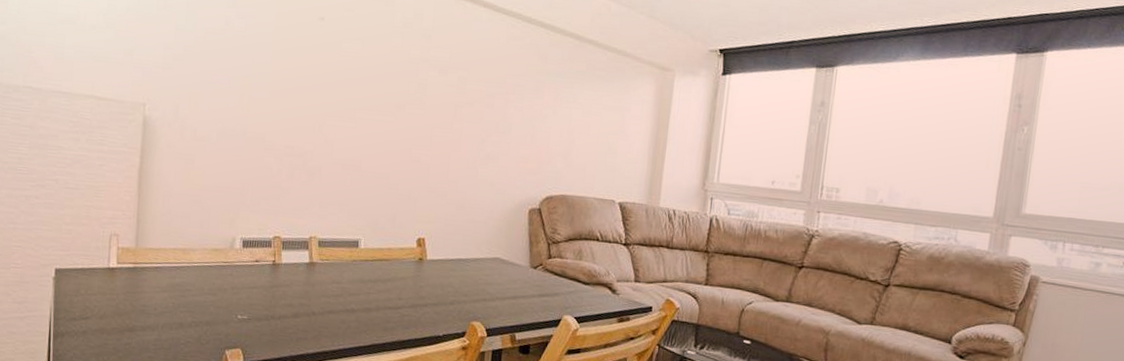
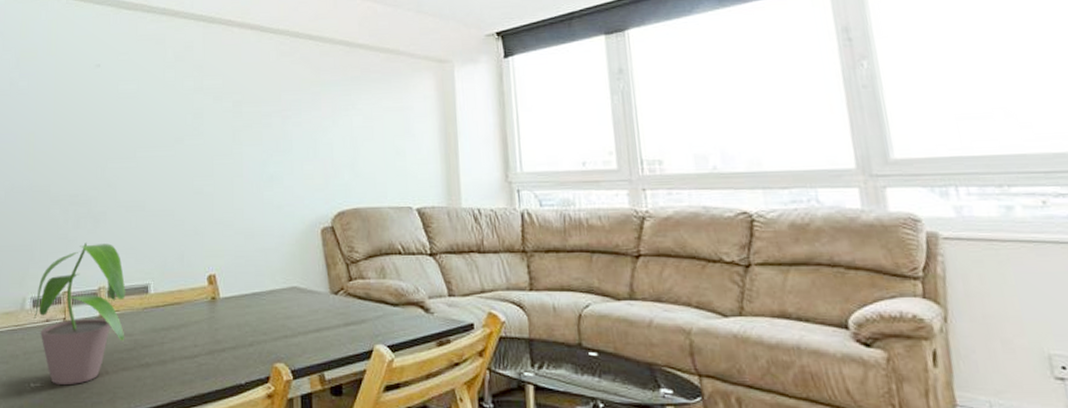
potted plant: none [242,194,337,321] -> present [33,243,126,384]

